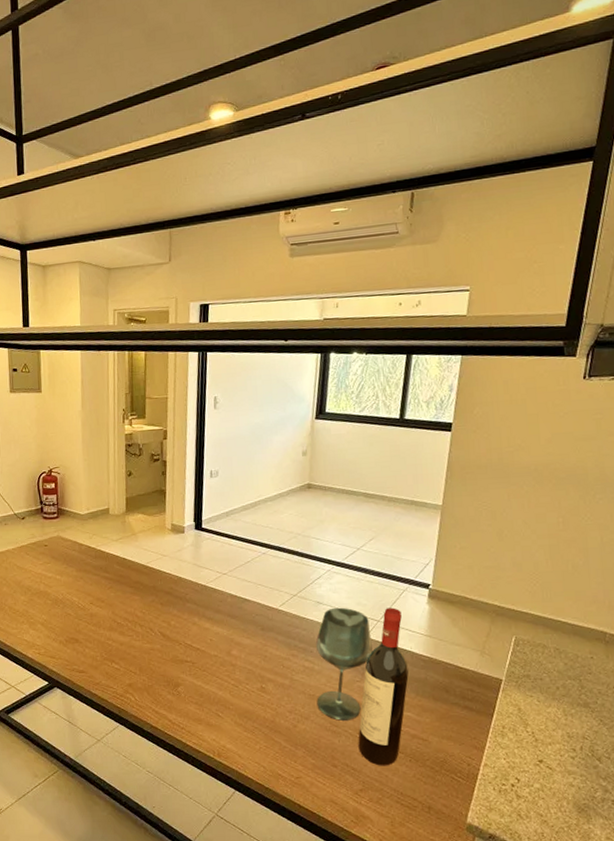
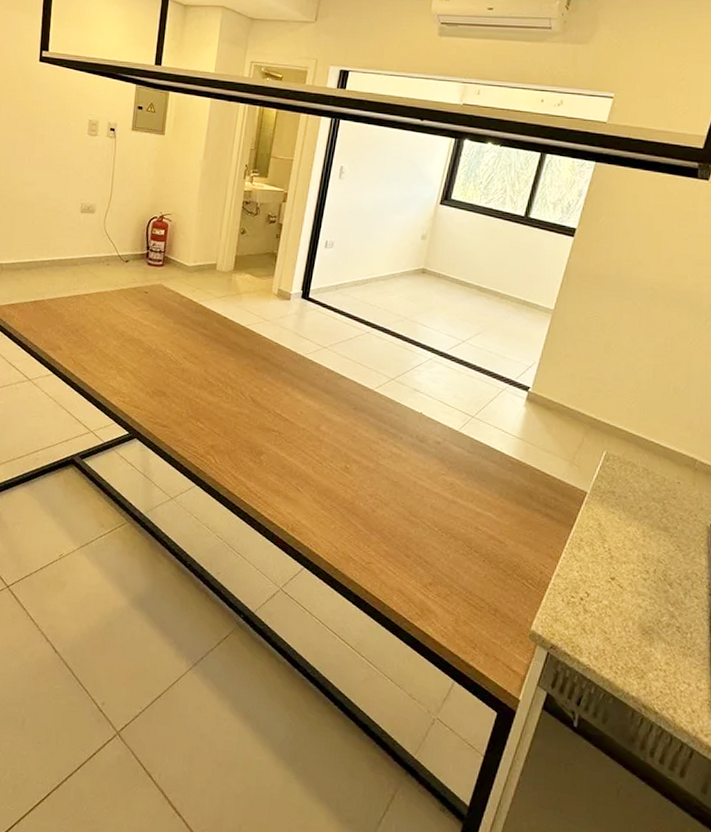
wine glass: present [315,607,373,721] -> none [398,397,464,513]
wine bottle: present [358,607,409,766] -> none [434,405,497,563]

